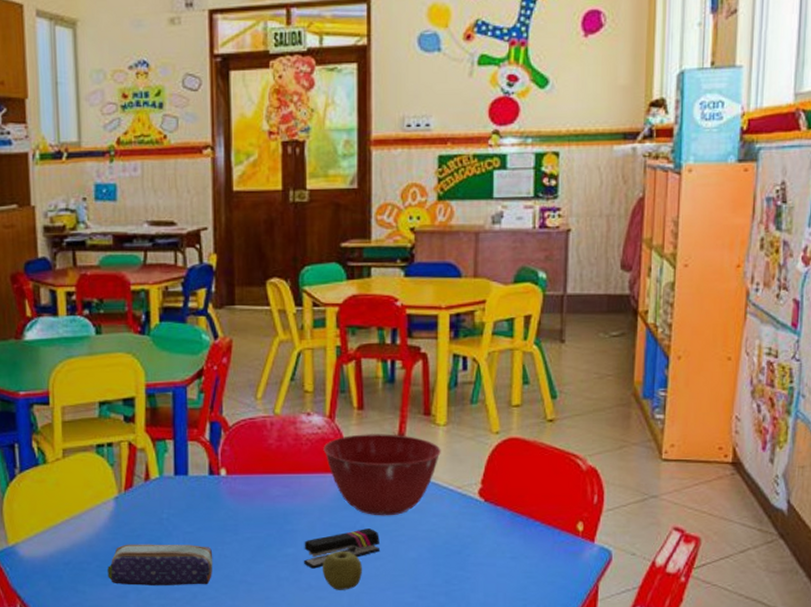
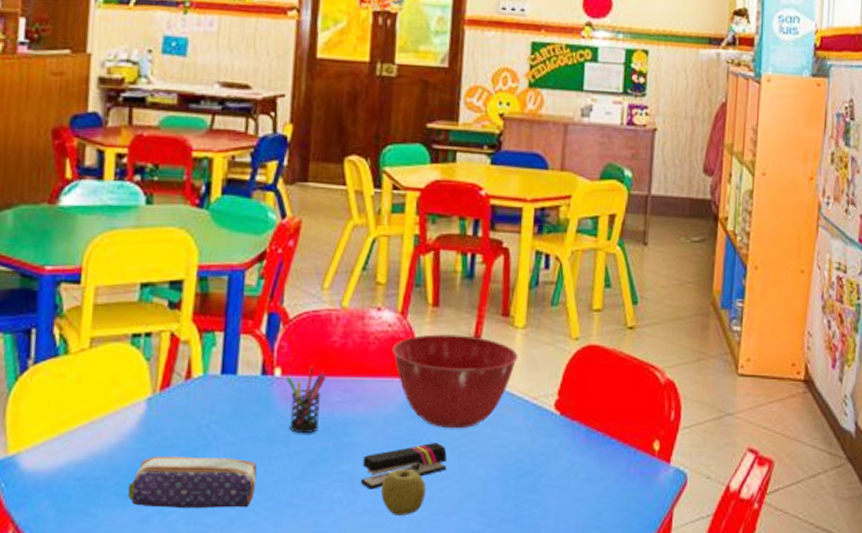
pen holder: none [230,465,267,524] -> present [285,365,327,434]

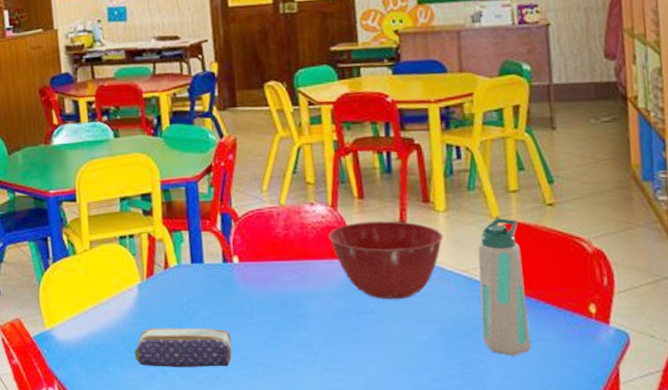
pen holder: present [285,365,327,434] -> none [242,253,277,308]
stapler: present [360,443,447,490] -> none [317,312,391,351]
apple: present [381,468,426,515] -> none [336,334,376,372]
water bottle: none [543,339,597,497] -> present [477,218,531,356]

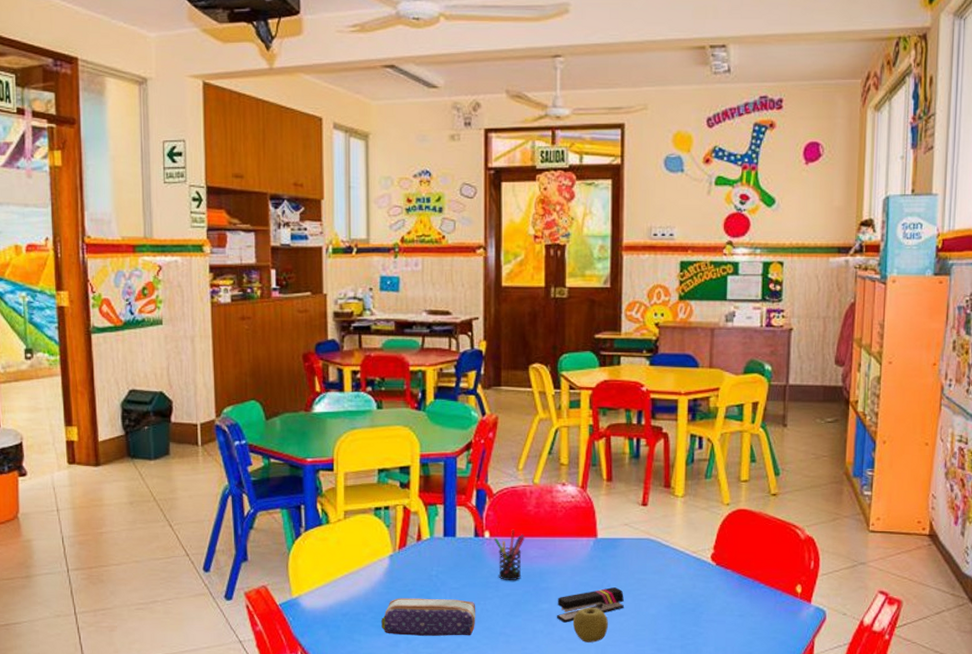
pen holder: none [242,253,277,308] -> present [493,529,525,581]
stapler: none [317,312,391,351] -> present [556,587,624,623]
mixing bowl: present [328,221,443,300] -> none [576,503,679,577]
apple: none [336,334,376,372] -> present [573,607,608,643]
water bottle: present [477,218,531,356] -> none [704,505,745,630]

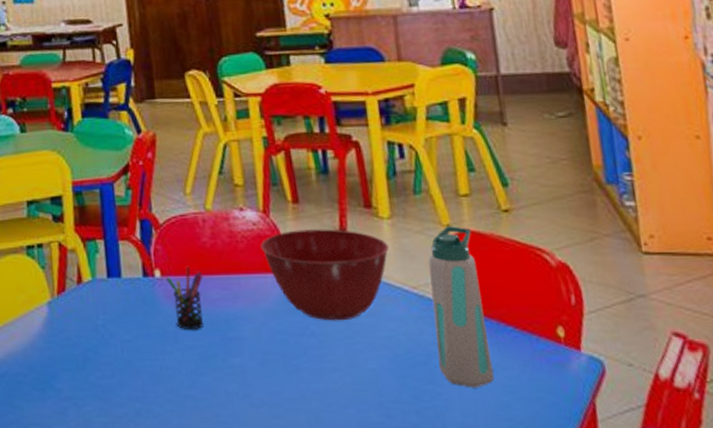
pencil case: present [381,598,476,636] -> none [44,353,155,401]
stapler: present [556,587,624,623] -> none [250,335,335,382]
apple: present [573,607,608,643] -> none [274,361,319,407]
mixing bowl: none [576,503,679,577] -> present [260,229,389,321]
water bottle: none [704,505,745,630] -> present [428,226,494,388]

